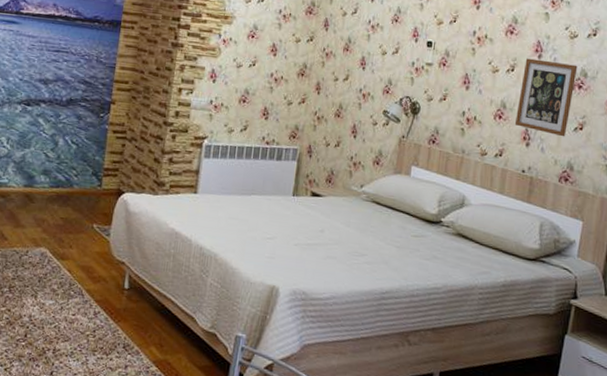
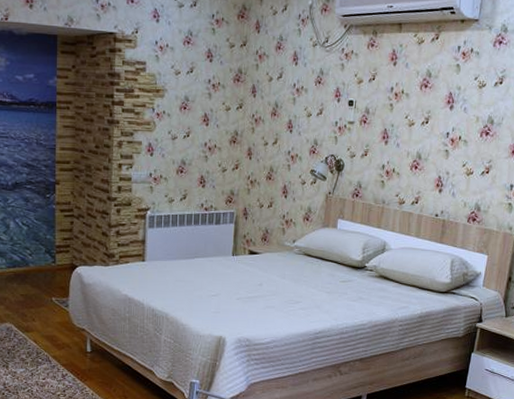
picture frame: present [514,58,578,137] -> none [429,110,485,181]

